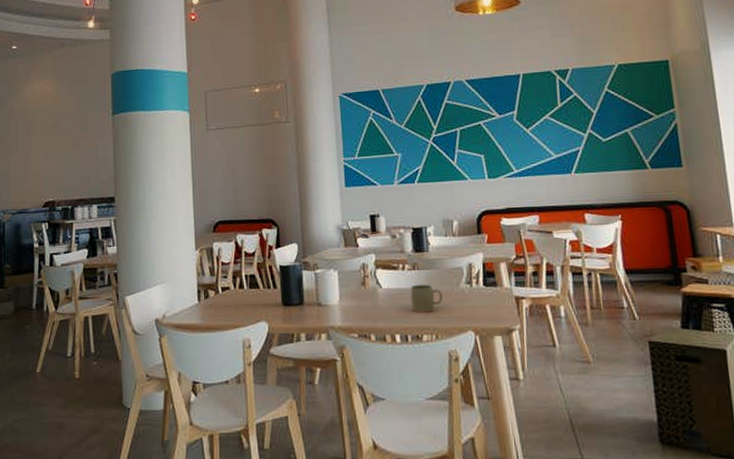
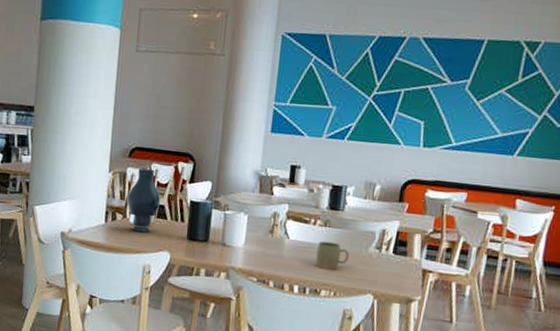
vase: none [217,240,251,306] -> present [127,168,161,233]

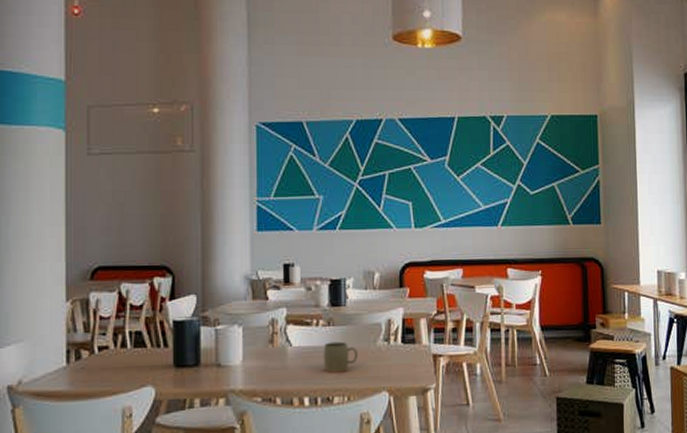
vase: present [127,168,161,233] -> none [93,290,137,369]

